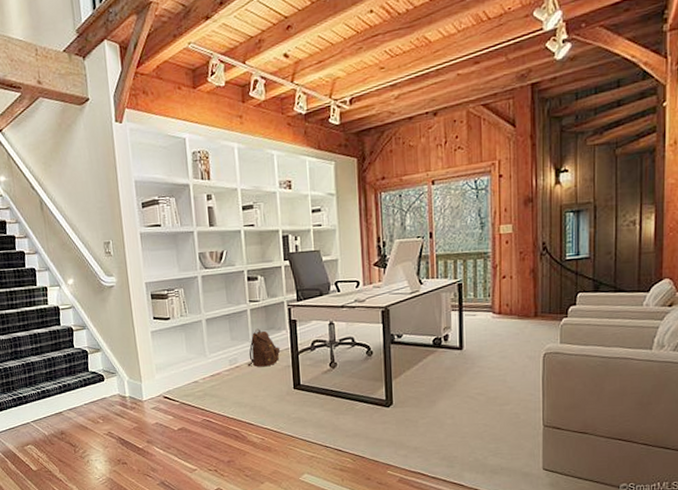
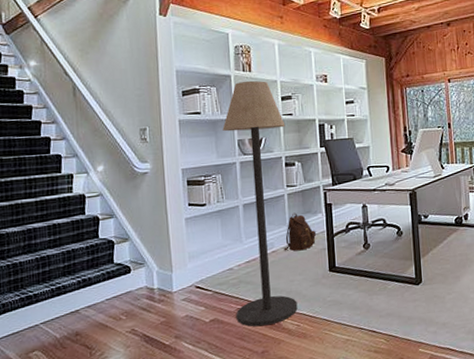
floor lamp: none [183,189,262,438] -> present [222,80,298,327]

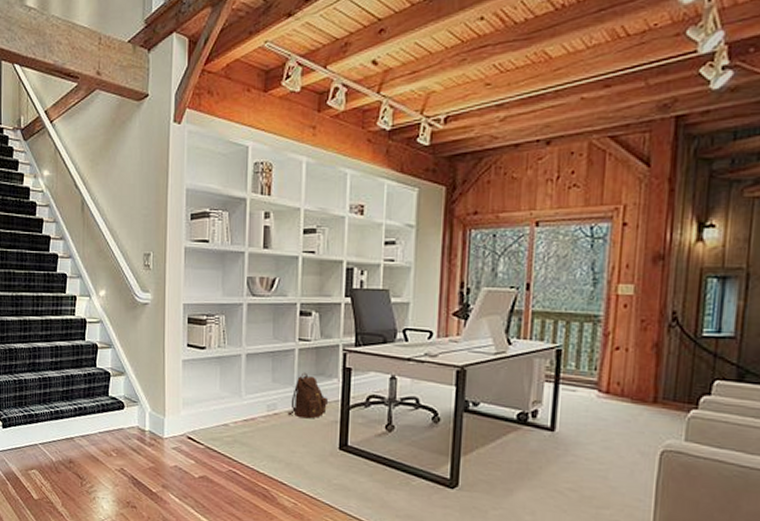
floor lamp: present [222,80,298,327] -> none [227,206,305,497]

